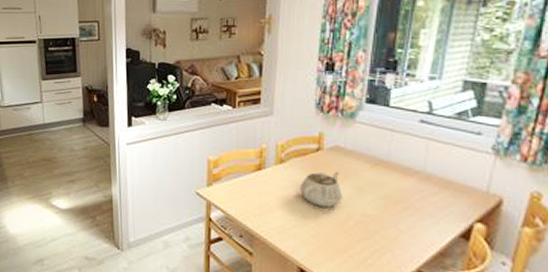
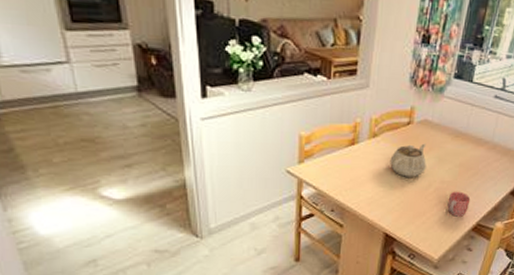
mug: none [374,227,404,259] -> present [447,191,471,217]

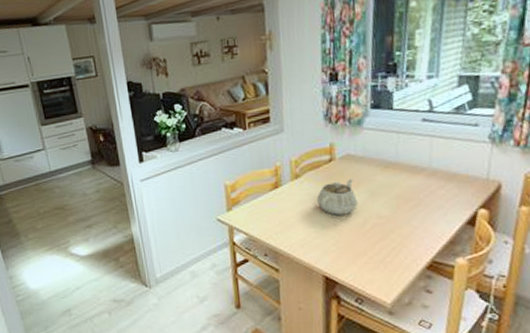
mug: present [447,191,471,217] -> none [390,225,418,254]

